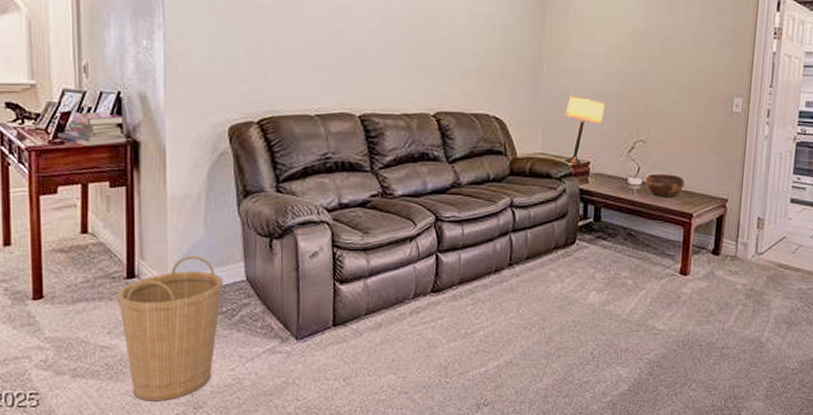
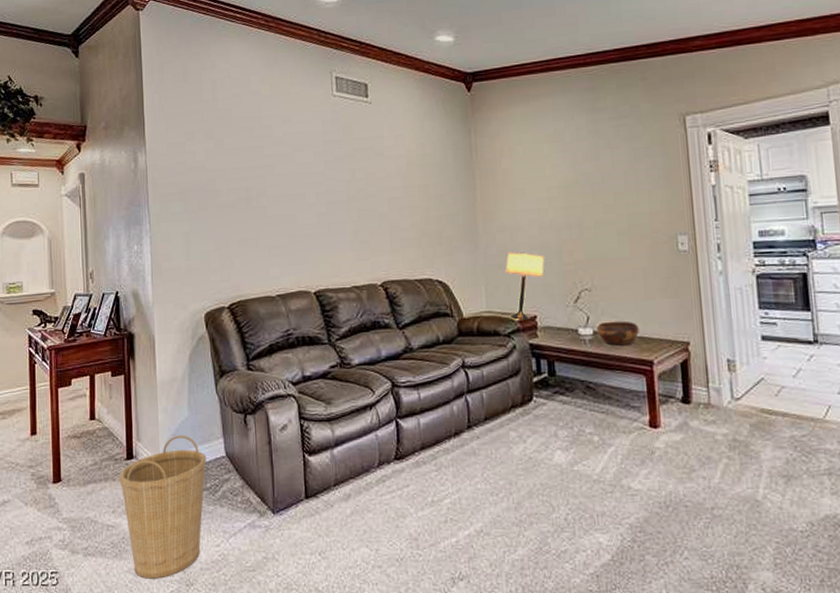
books: present [58,111,127,147] -> none [71,310,124,342]

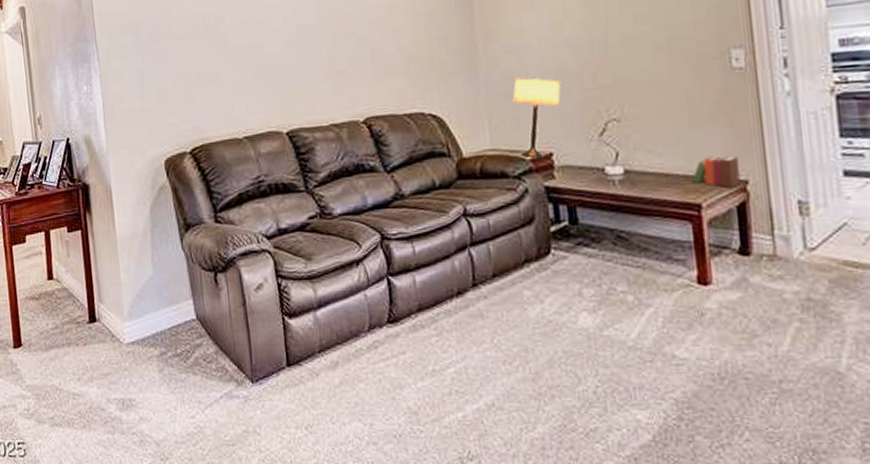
basket: present [119,435,207,579] -> none [82,295,176,452]
decorative bowl: present [596,320,639,346] -> none [628,156,683,187]
books: none [647,322,683,348] -> present [692,156,740,188]

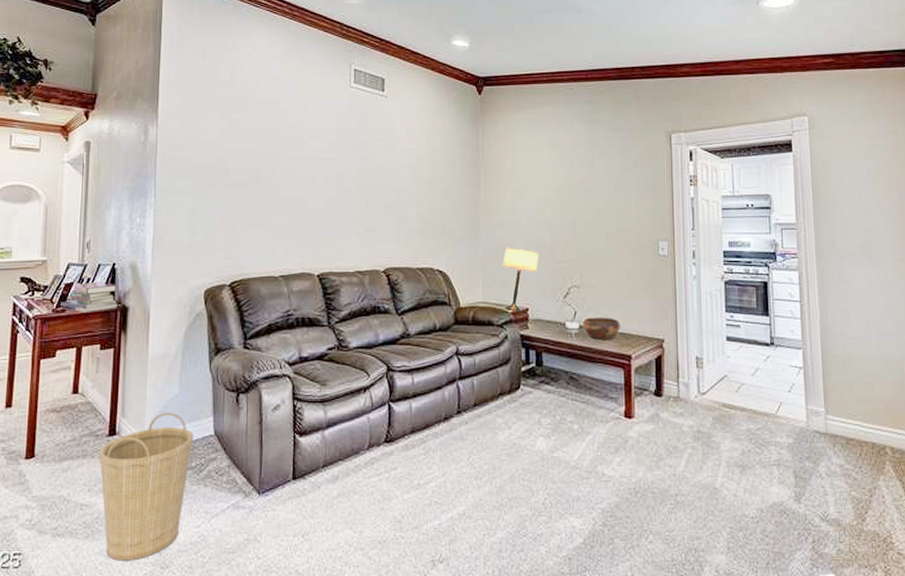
books: none [22,159,78,195] -> present [61,281,118,314]
basket: none [82,295,176,452] -> present [98,412,194,561]
decorative bowl: none [628,156,683,187] -> present [582,317,620,340]
books: present [692,156,740,188] -> none [627,319,659,344]

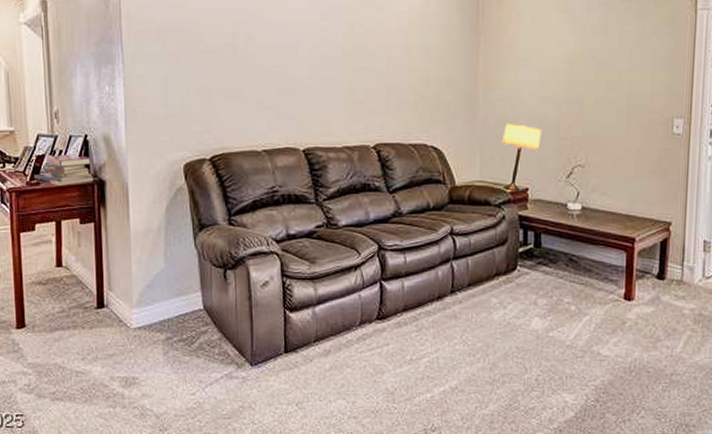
basket: present [98,412,194,561] -> none [89,286,183,424]
decorative bowl: present [582,317,620,340] -> none [585,198,626,222]

